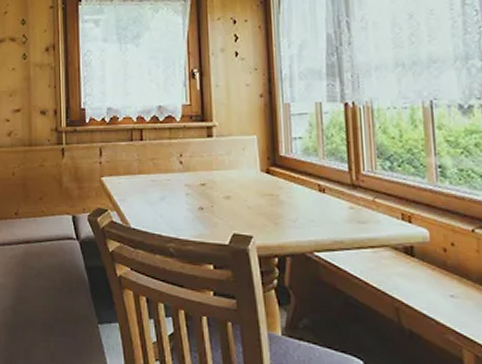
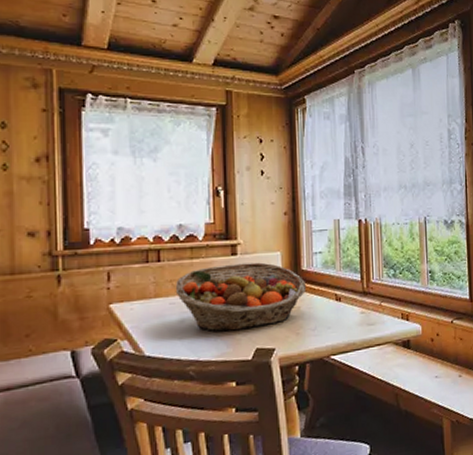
fruit basket: none [156,145,286,213] -> present [175,262,307,332]

